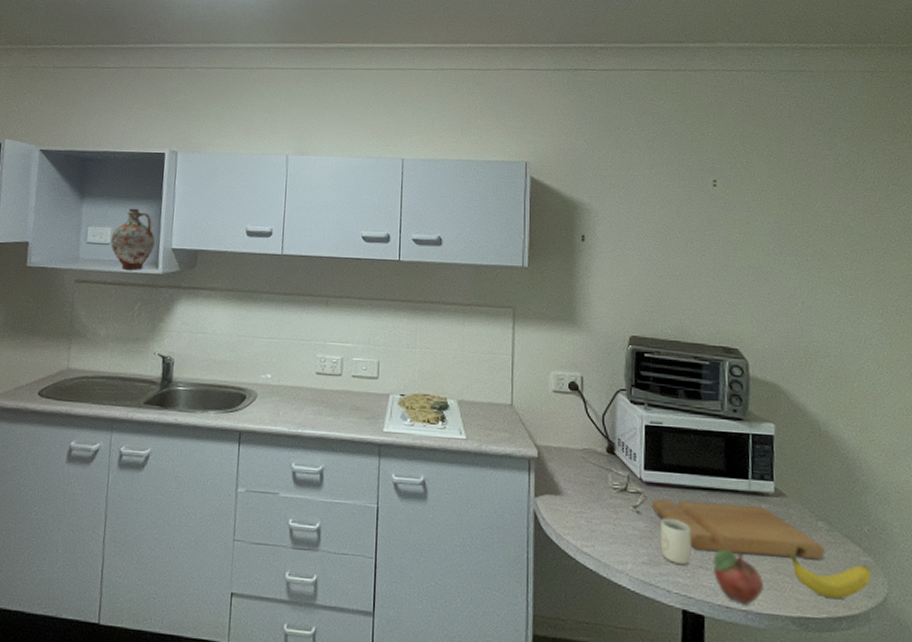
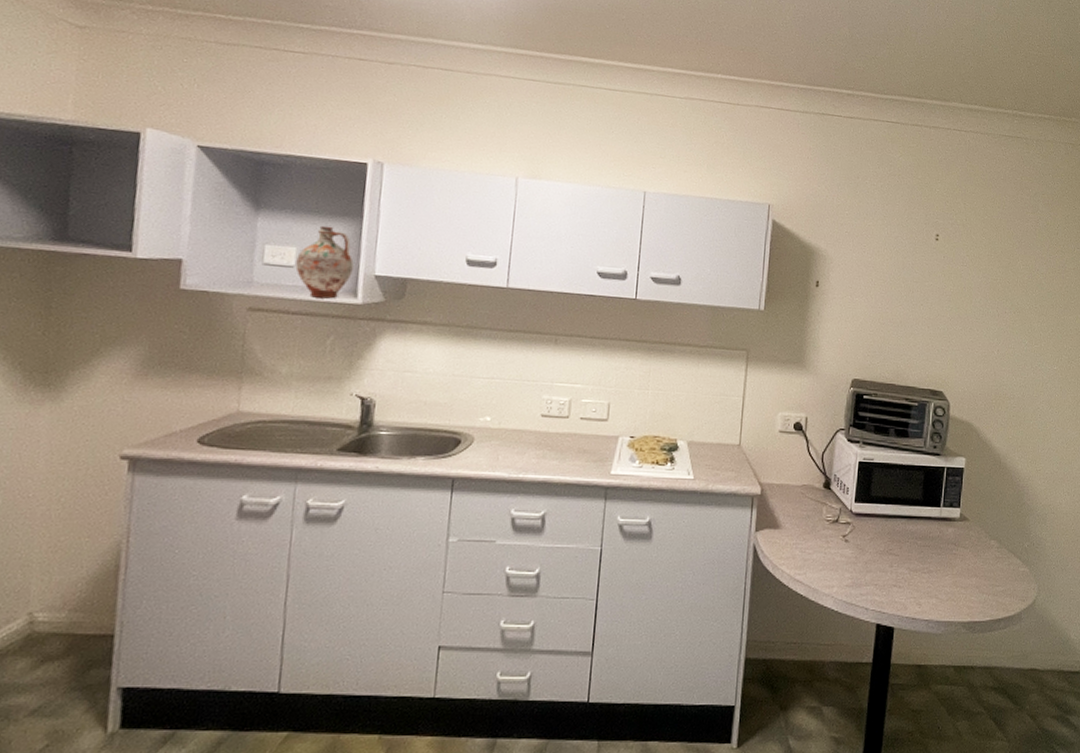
cutting board: present [651,498,825,560] -> none [858,527,994,573]
mug: present [659,518,692,565] -> none [862,544,890,585]
fruit: present [713,549,764,605] -> none [905,569,944,615]
banana: present [787,550,872,599] -> none [965,566,1027,603]

